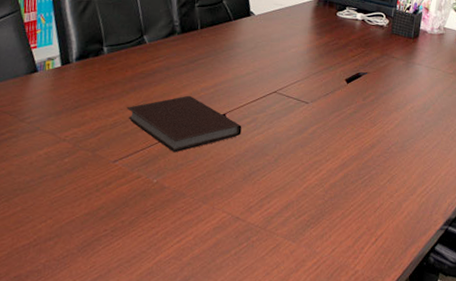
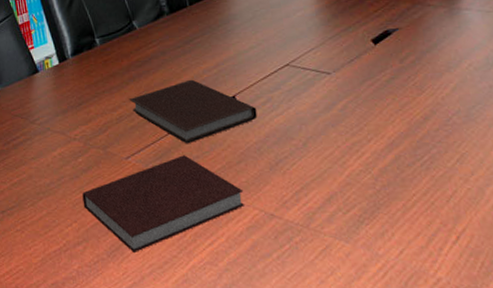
notebook: none [61,162,217,248] -> present [82,155,246,252]

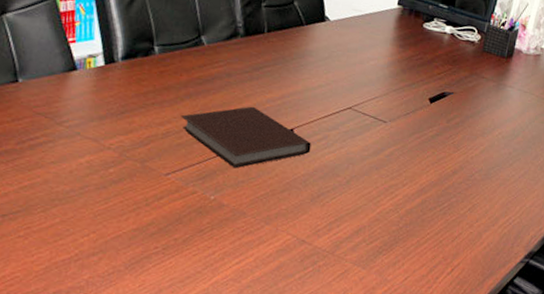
notebook: present [82,155,246,252] -> none [106,178,281,266]

